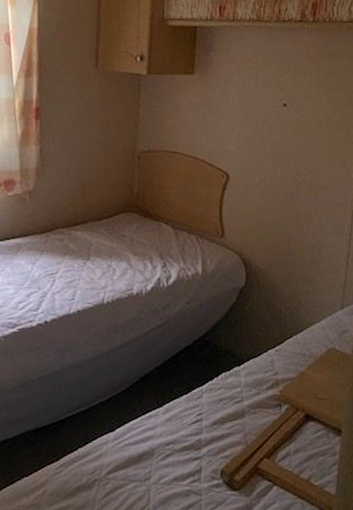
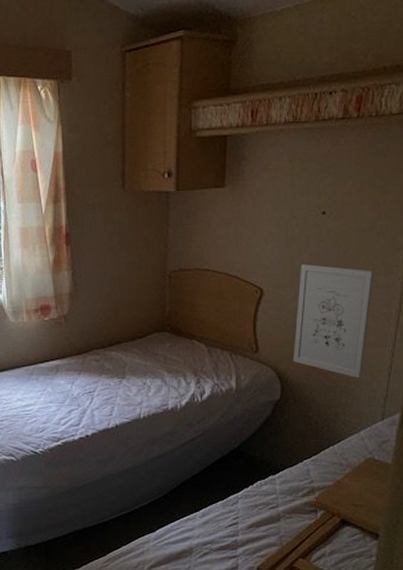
wall art: none [258,151,331,267] -> present [294,263,374,379]

